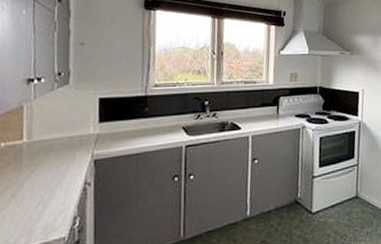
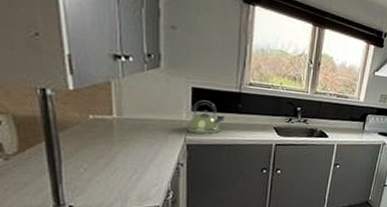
kettle: none [93,109,132,147] -> present [186,100,225,135]

